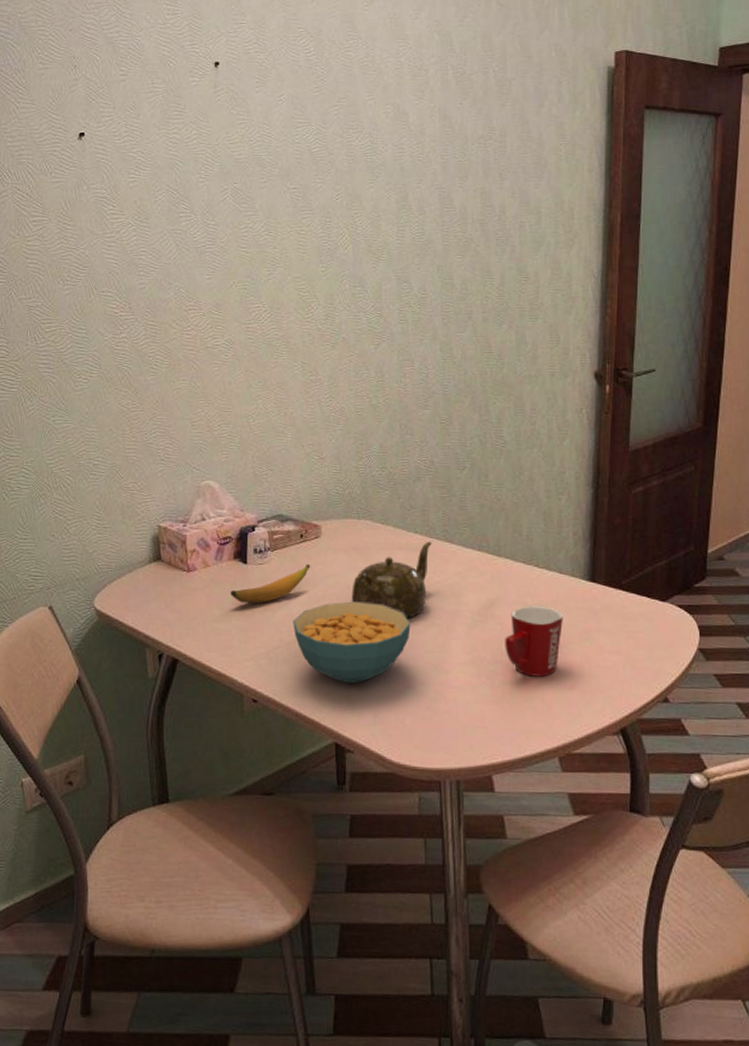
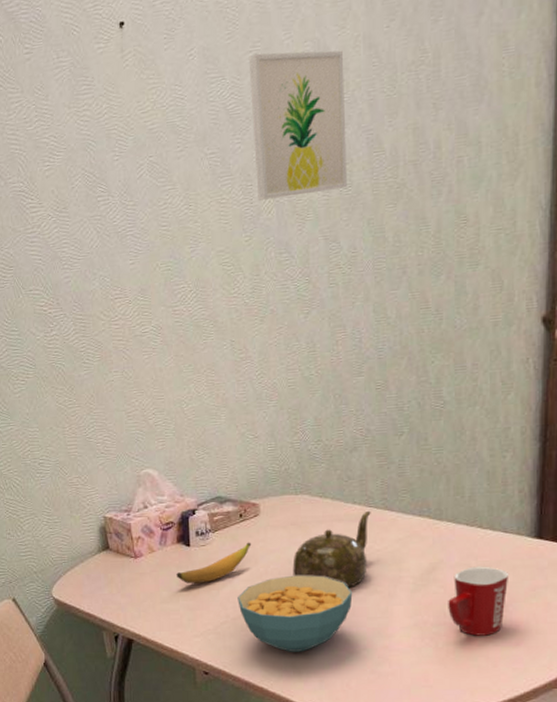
wall art: none [334,108,421,237] -> present [248,50,347,201]

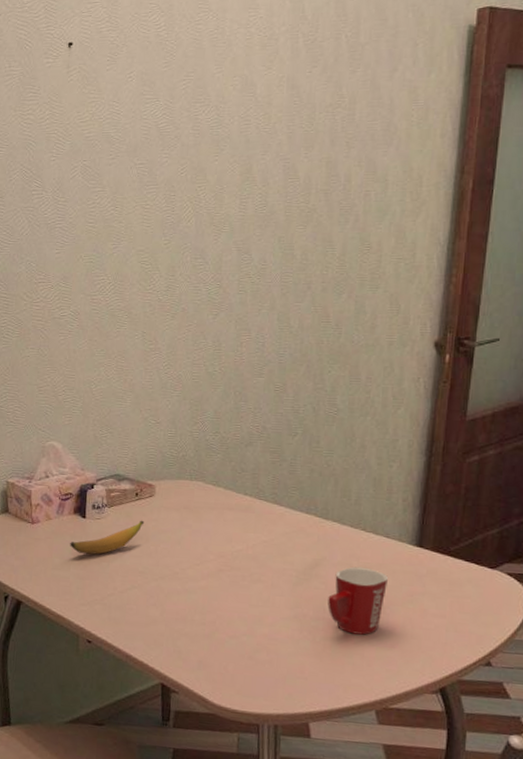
cereal bowl: present [237,575,353,652] -> none [126,556,237,631]
wall art: present [248,50,347,201] -> none [179,82,268,210]
teapot: present [292,510,371,588] -> none [181,502,261,574]

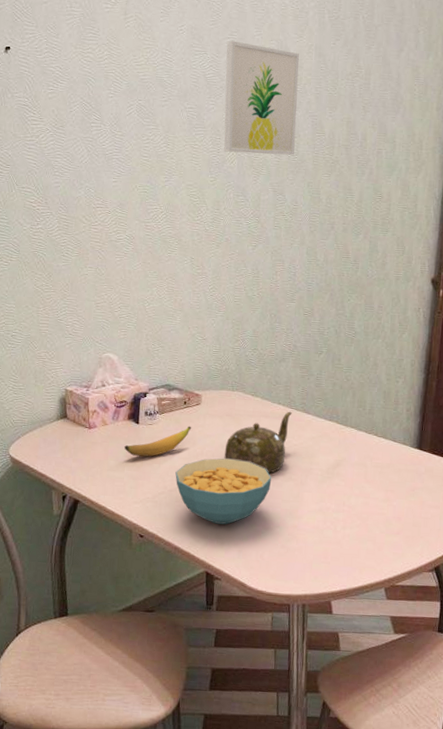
cereal bowl: none [126,556,237,631] -> present [175,458,272,525]
wall art: none [179,82,268,210] -> present [224,40,299,155]
teapot: none [181,502,261,574] -> present [224,411,292,473]
mug: present [328,566,389,635] -> none [347,466,396,524]

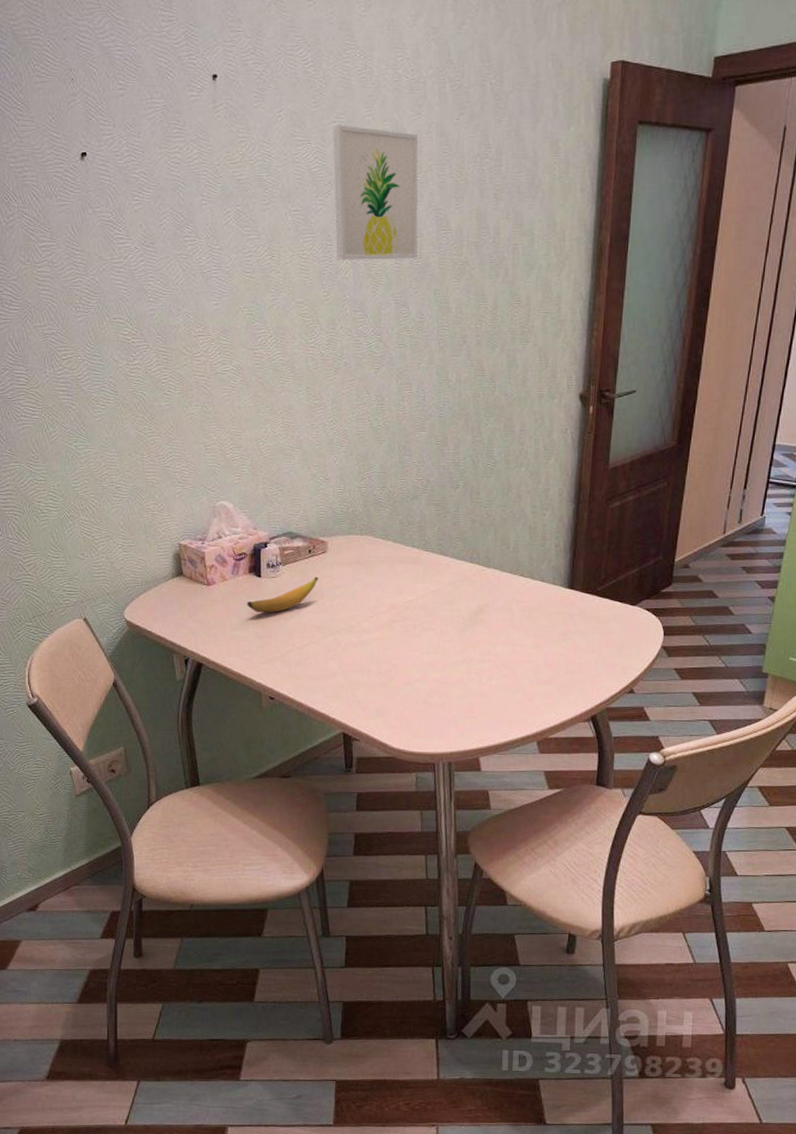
cereal bowl: present [175,458,272,525] -> none [304,610,409,682]
teapot: present [224,411,292,473] -> none [356,554,428,624]

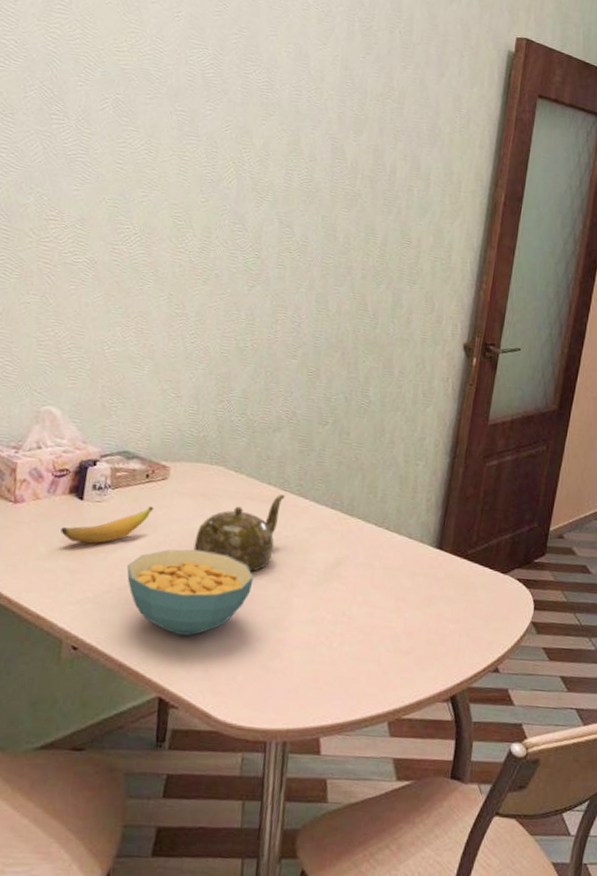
cereal bowl: none [304,610,409,682] -> present [127,549,254,636]
wall art: present [332,125,418,260] -> none [220,37,321,182]
teapot: none [356,554,428,624] -> present [193,493,285,572]

